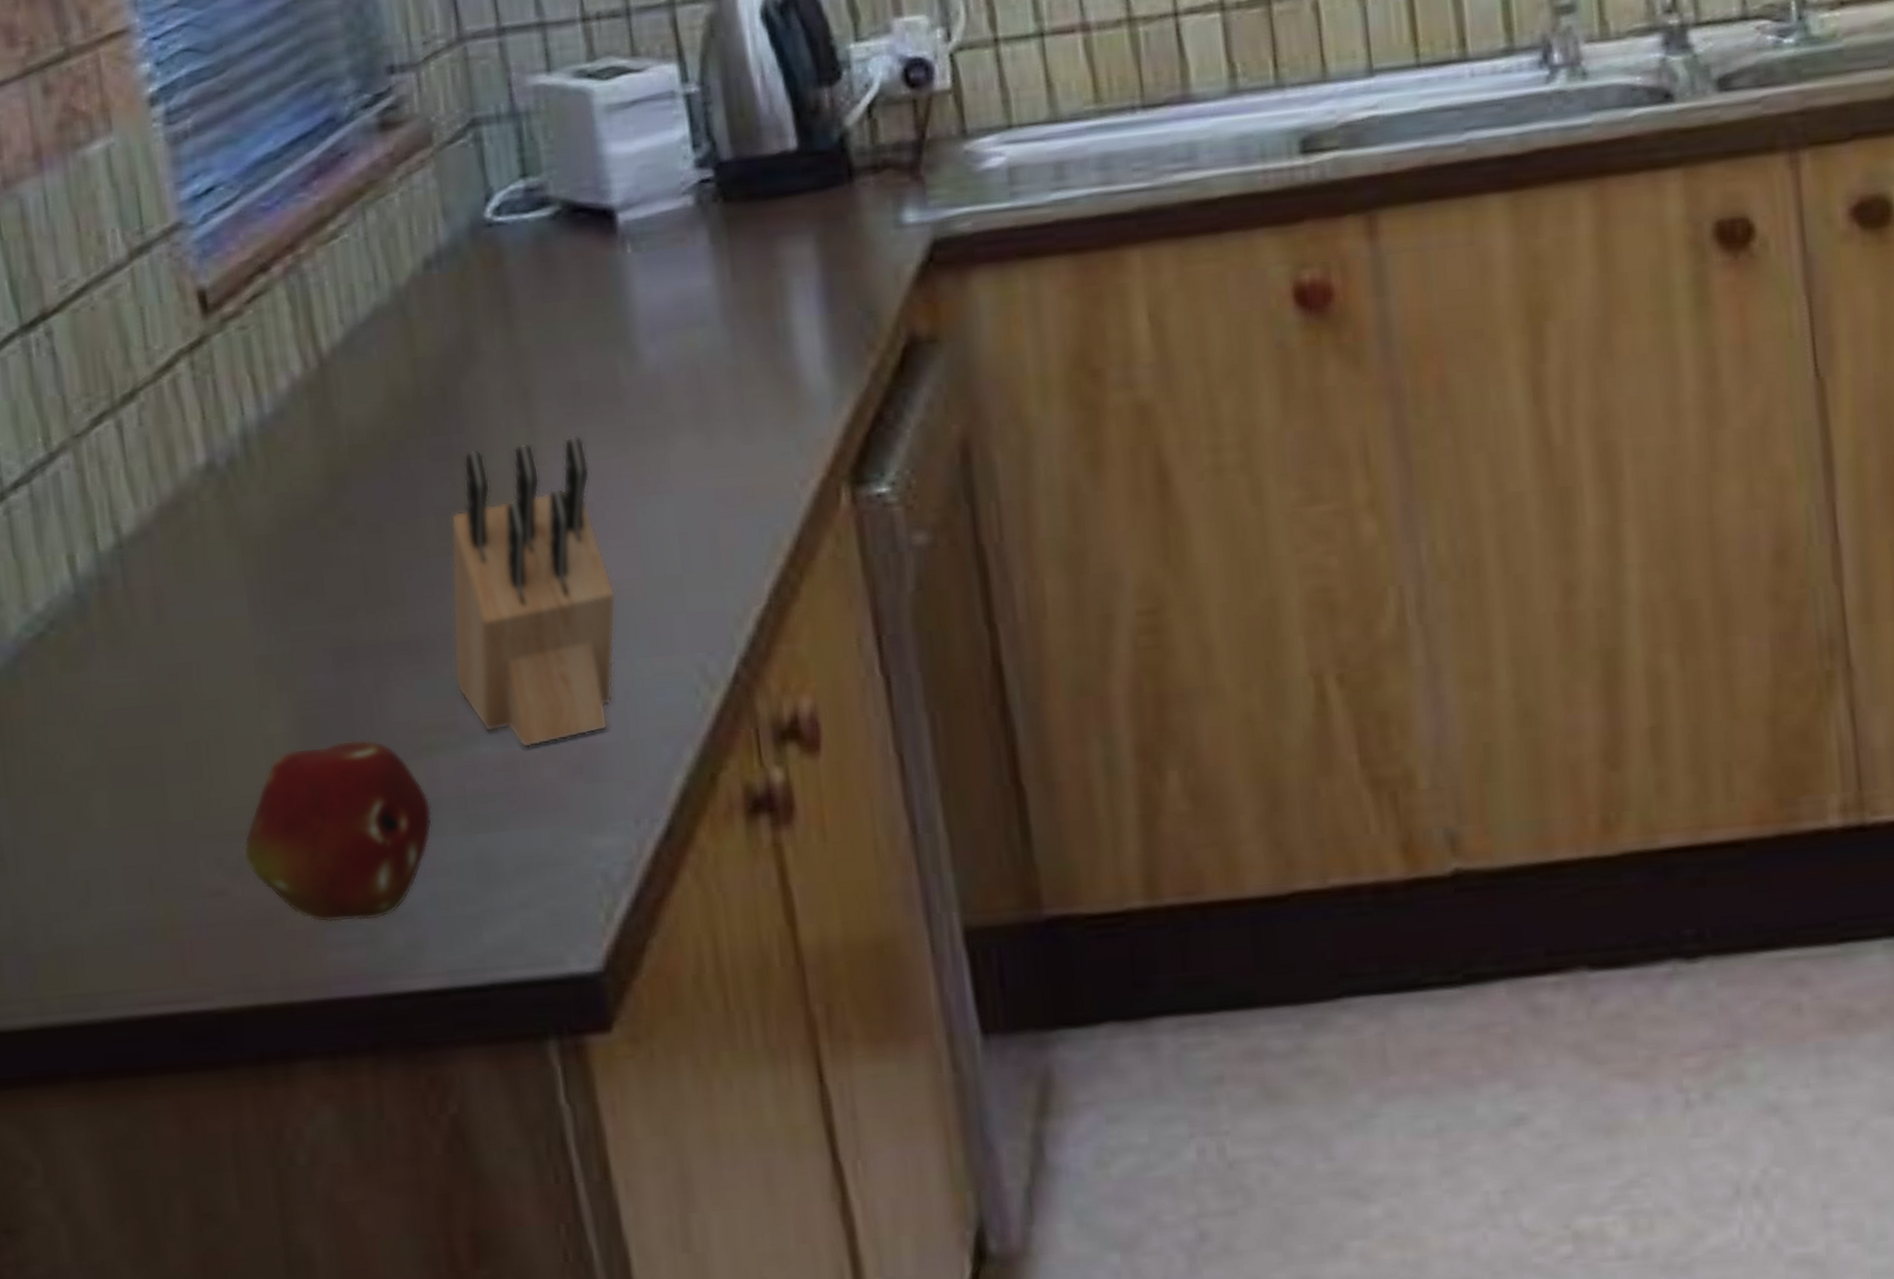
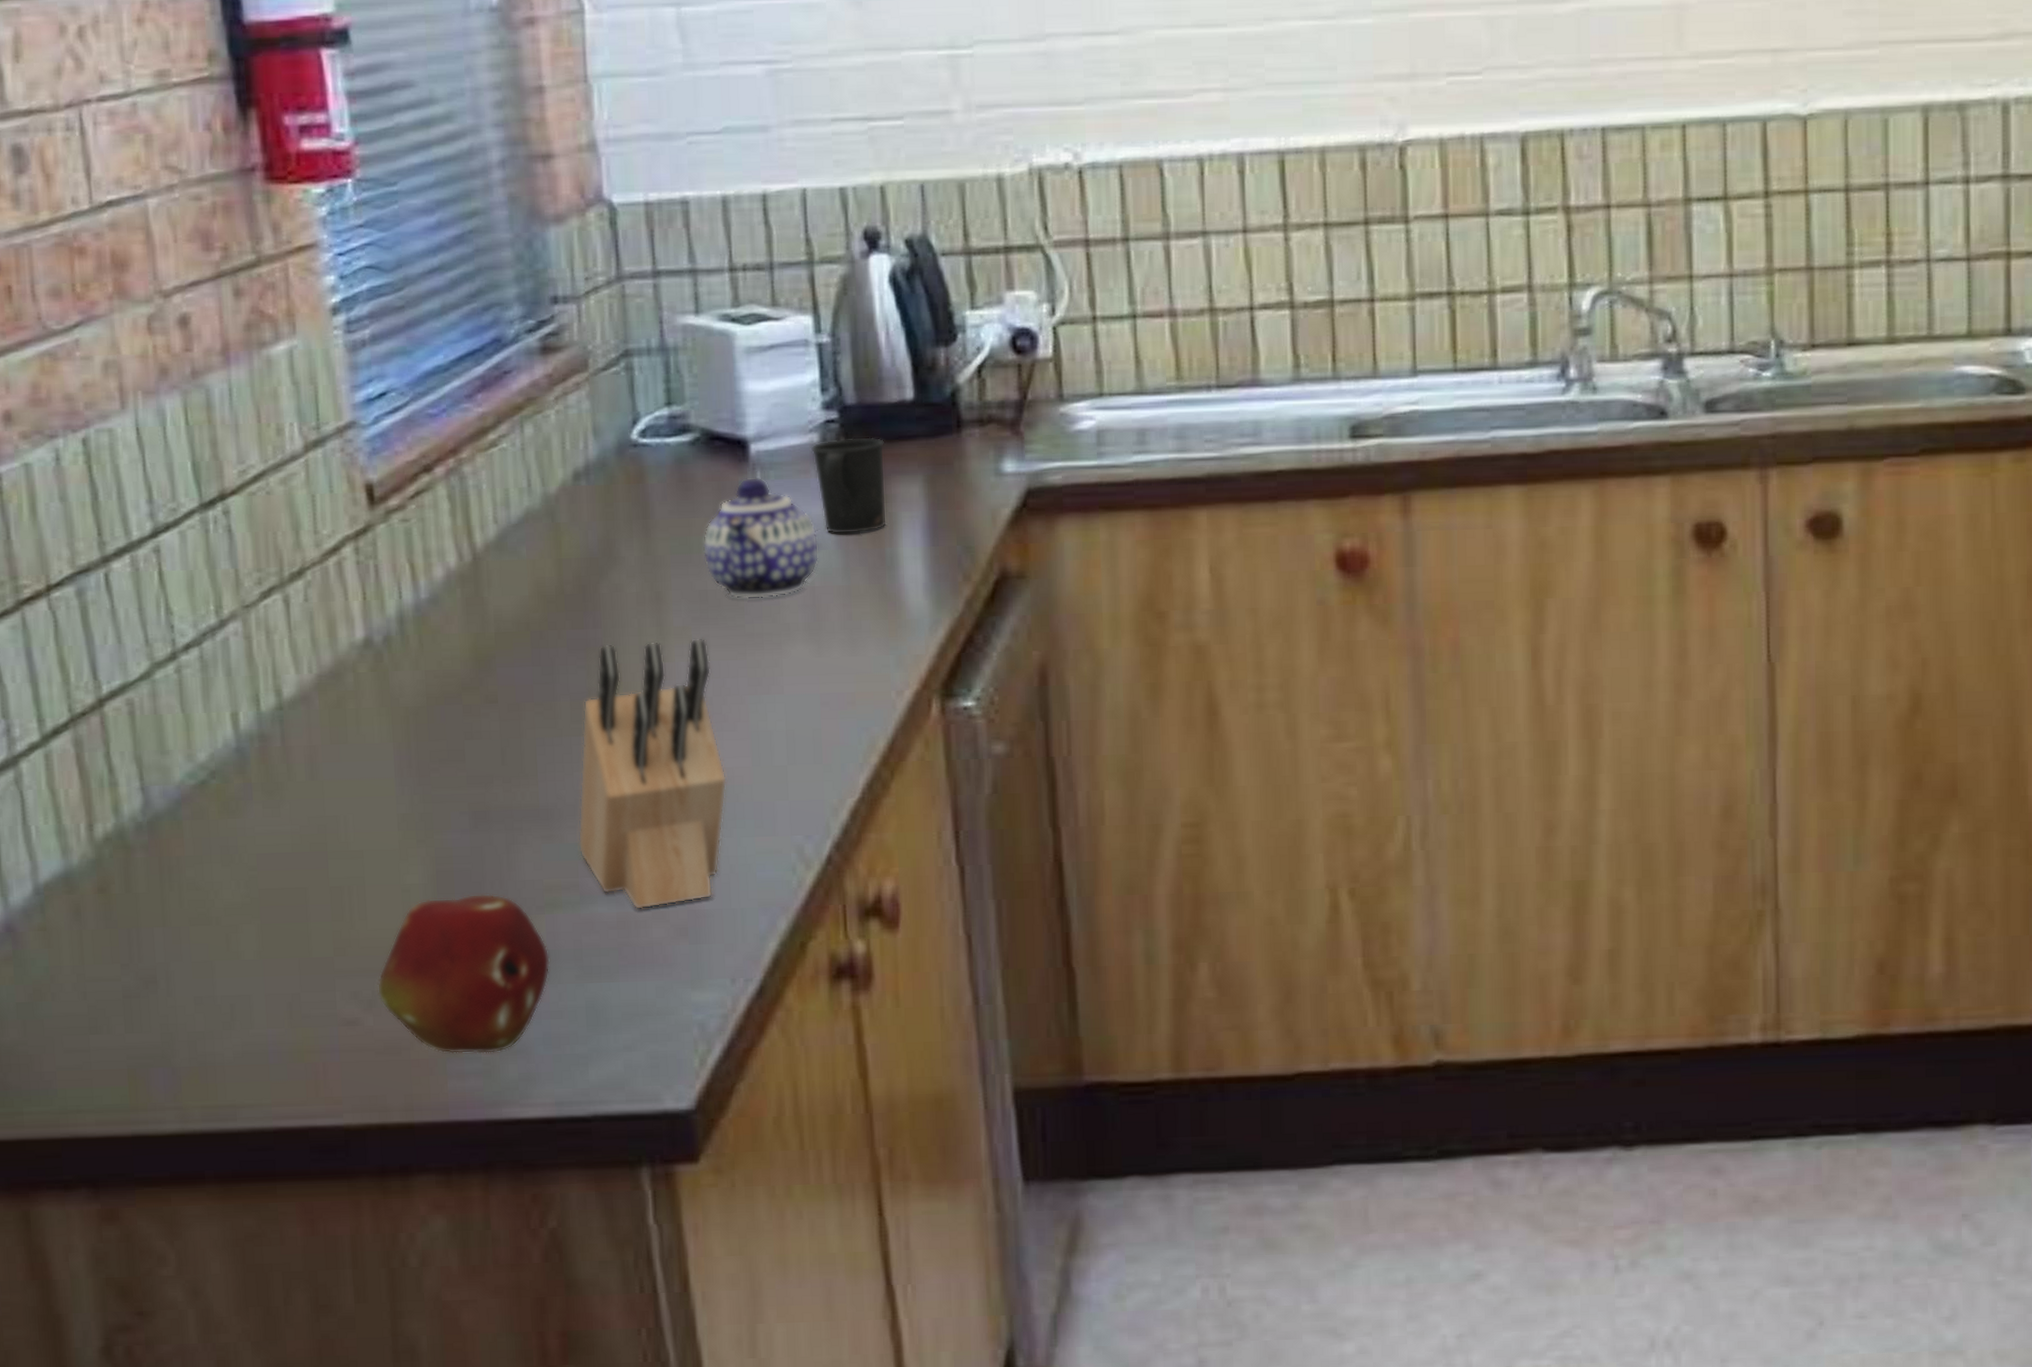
teapot: none [571,249,703,389] -> present [702,477,819,600]
mug: none [684,194,776,309] -> present [810,437,886,535]

